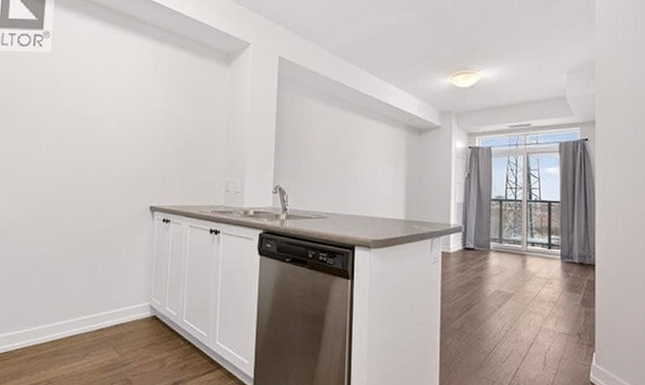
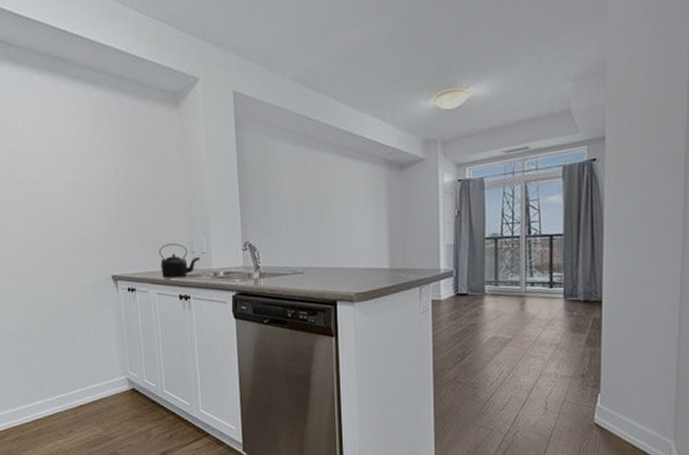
kettle: none [196,182,234,214] -> present [159,243,201,279]

